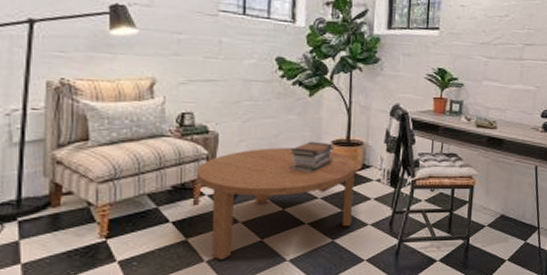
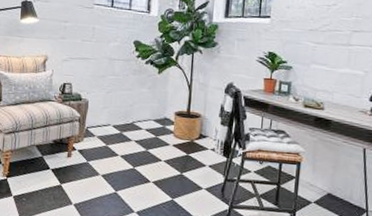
coffee table: present [196,147,356,260] -> none [70,115,195,205]
book stack: present [290,141,333,173] -> none [141,111,176,139]

